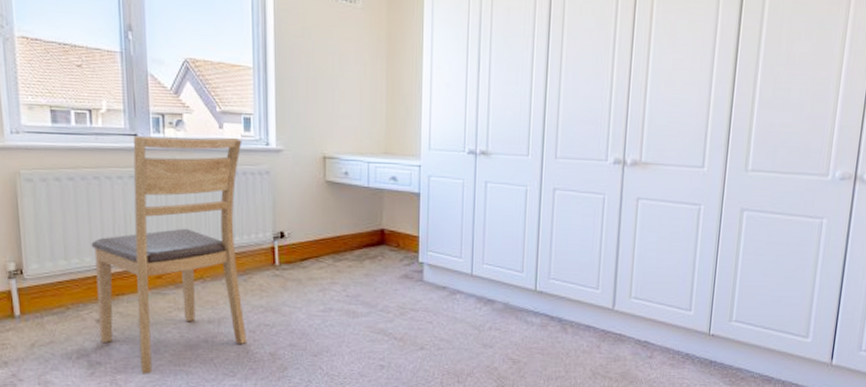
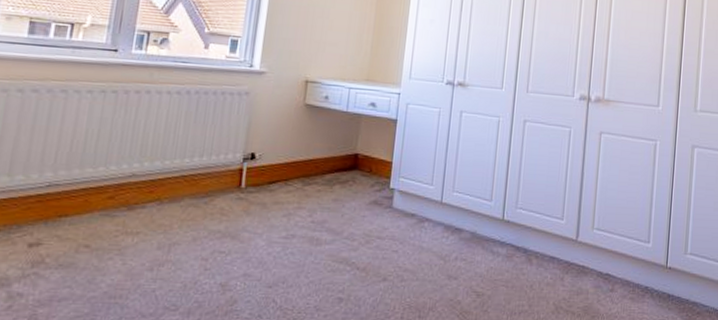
chair: present [91,136,248,374] -> none [28,51,226,308]

